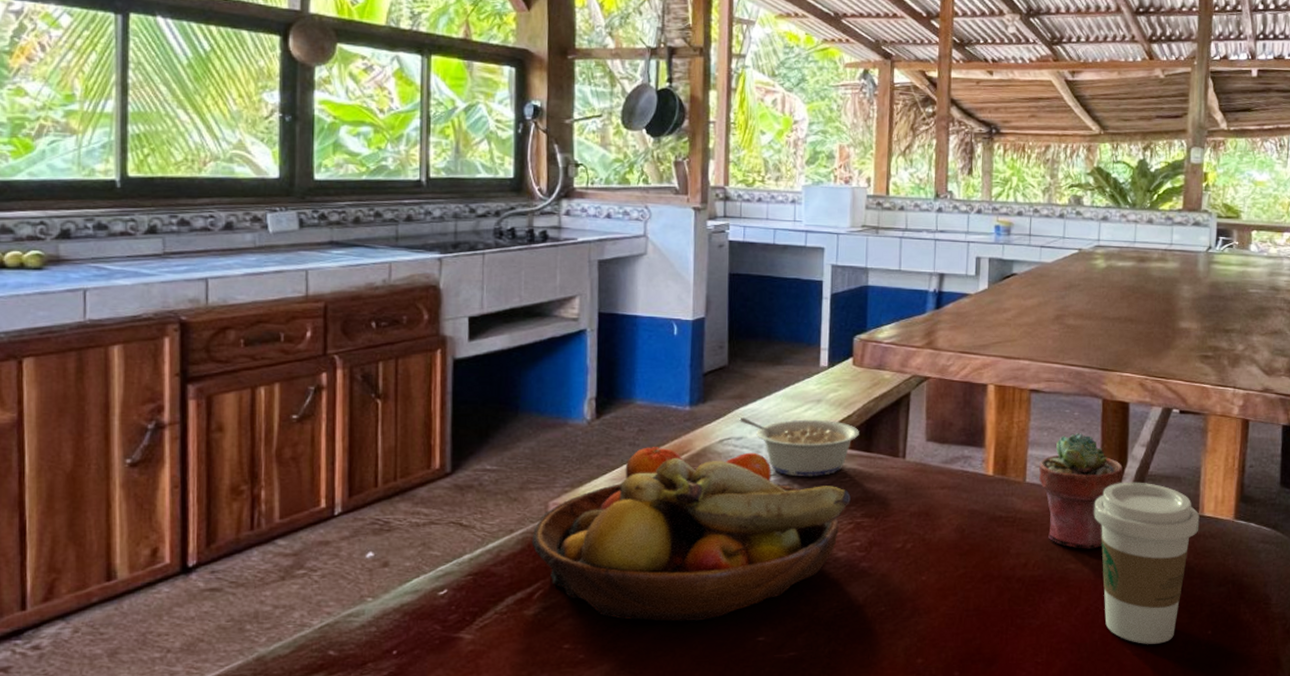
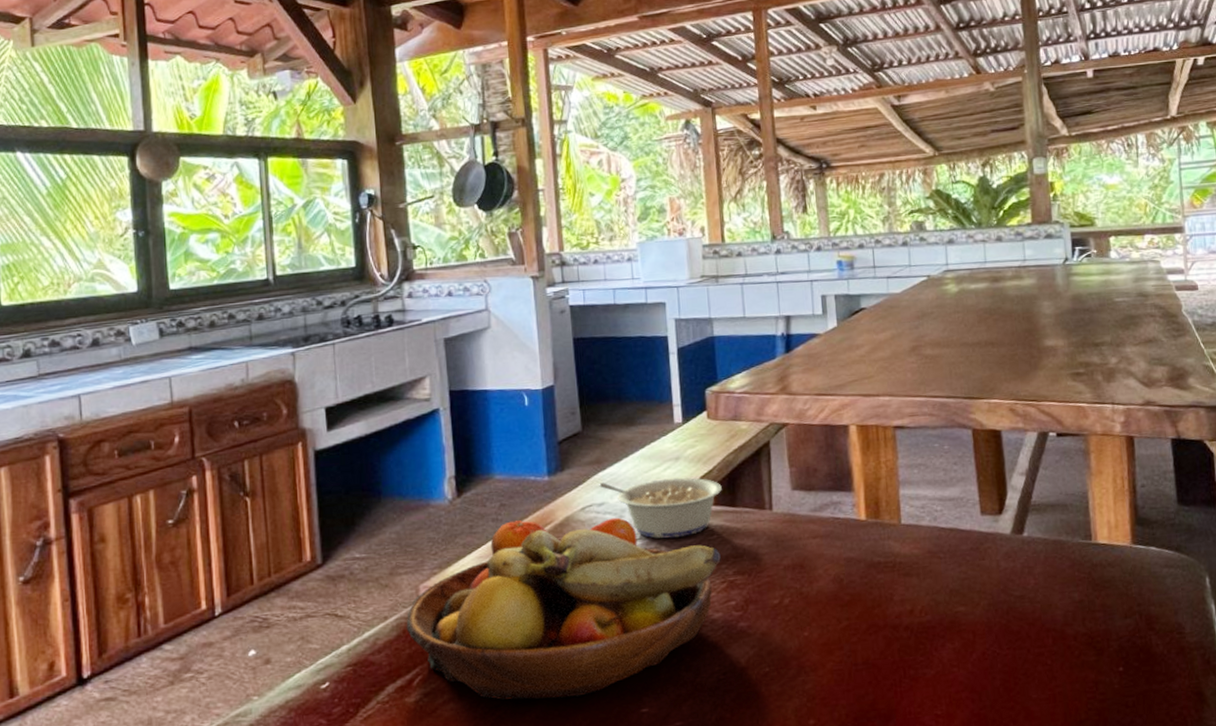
potted succulent: present [1038,433,1124,549] -> none [912,467,1005,590]
coffee cup: present [1094,482,1200,644] -> none [977,513,1095,687]

